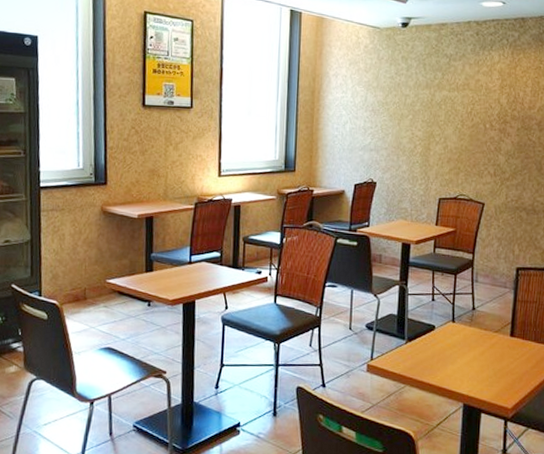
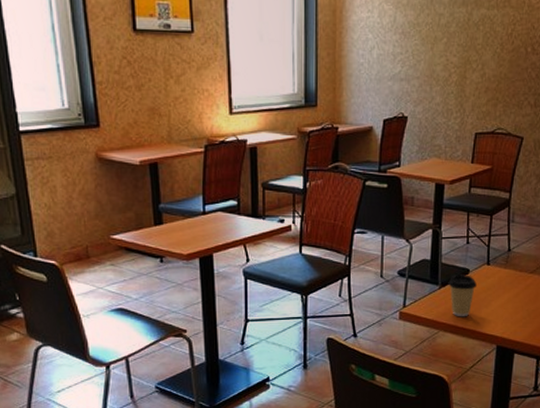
coffee cup: none [414,330,442,373] -> present [448,275,477,317]

